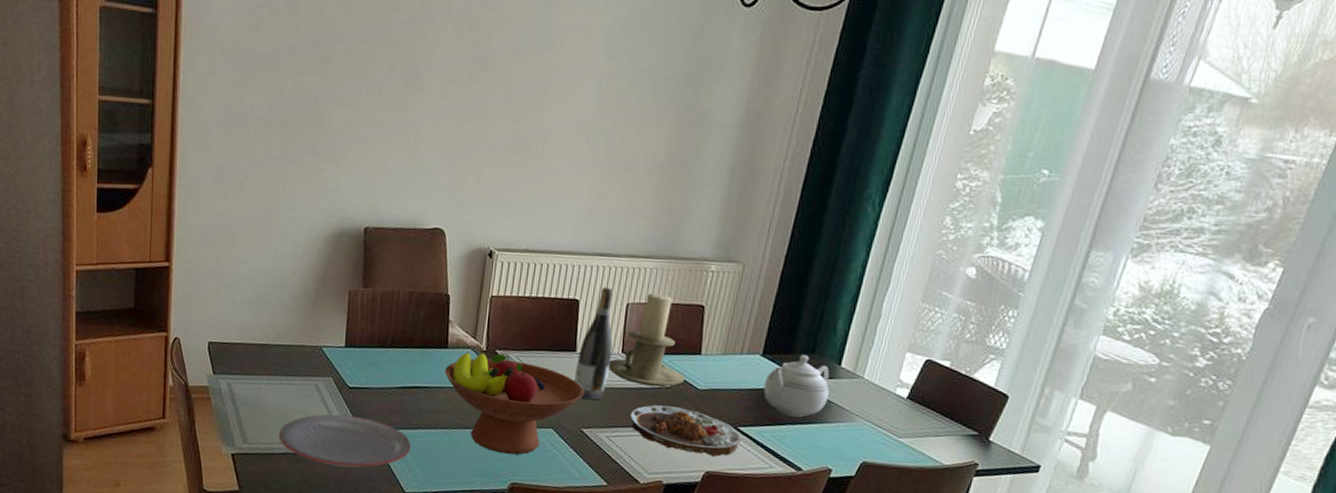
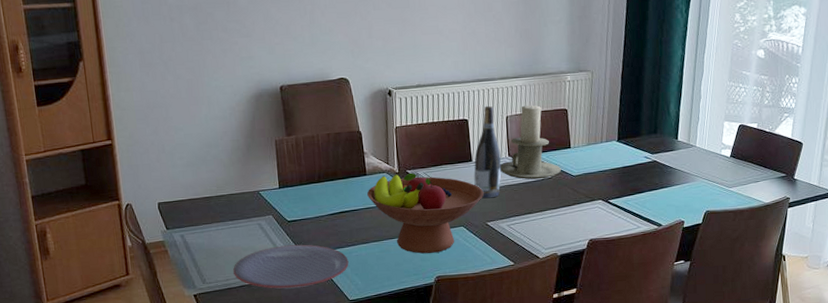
plate: present [629,405,741,457] -> none [523,192,612,227]
teapot: present [763,354,830,418] -> none [623,135,672,185]

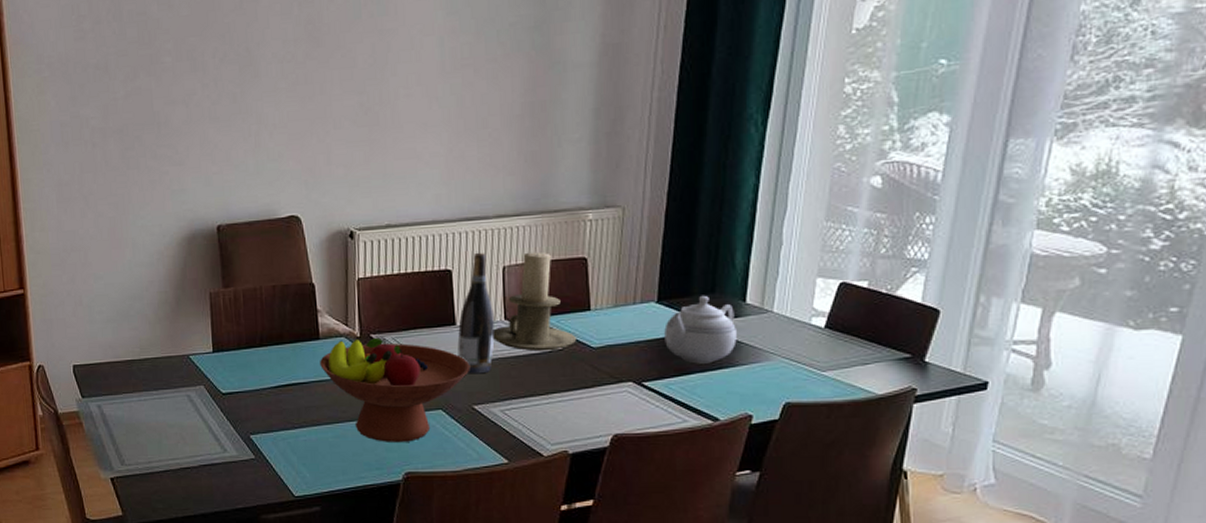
plate: present [233,244,349,289] -> none [156,423,295,478]
teapot: none [623,135,672,185] -> present [664,295,737,364]

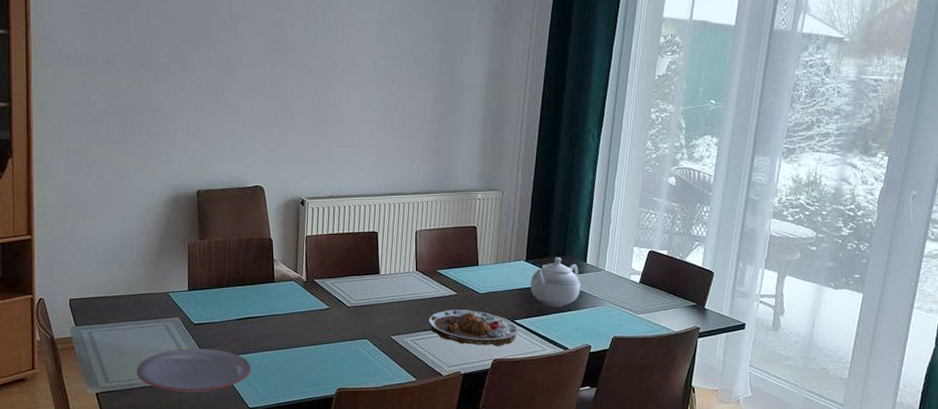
plate: none [156,423,295,478] -> present [137,348,251,393]
fruit bowl: present [320,337,471,442] -> none [274,282,390,364]
wine bottle: present [457,252,494,374] -> none [380,219,408,312]
candle holder: present [491,252,577,352] -> none [406,221,469,296]
plate: none [522,369,647,417] -> present [428,310,518,346]

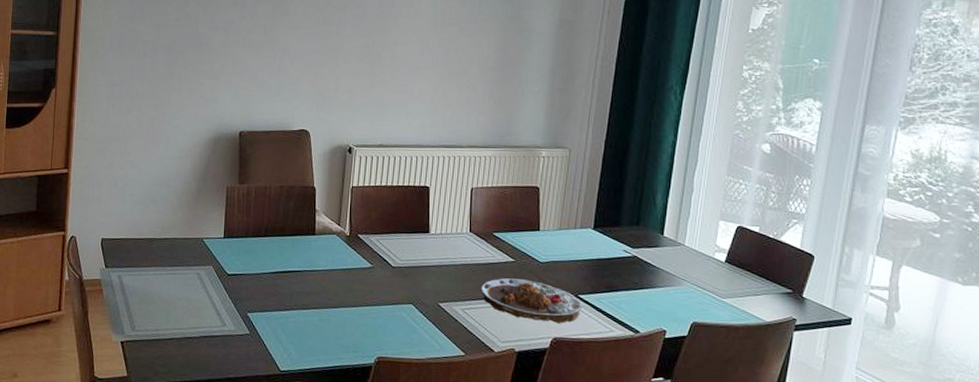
plate: present [137,348,251,393] -> none [164,300,285,349]
teapot: present [530,257,580,307] -> none [598,226,656,284]

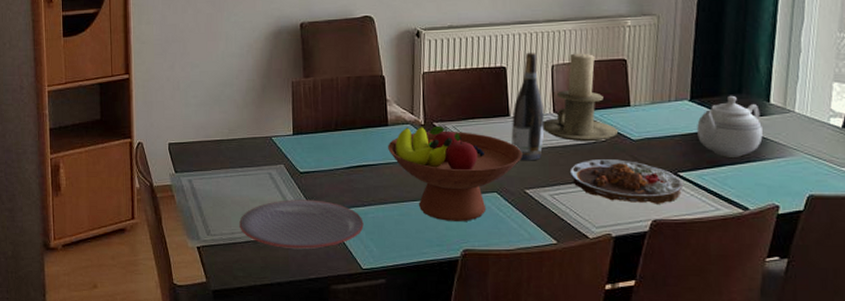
plate: none [164,300,285,349] -> present [239,200,364,250]
fruit bowl: none [314,237,439,330] -> present [388,125,523,221]
wine bottle: none [429,174,461,276] -> present [511,52,544,161]
candle holder: none [458,178,528,262] -> present [542,53,619,142]
teapot: none [598,226,656,284] -> present [697,95,763,157]

